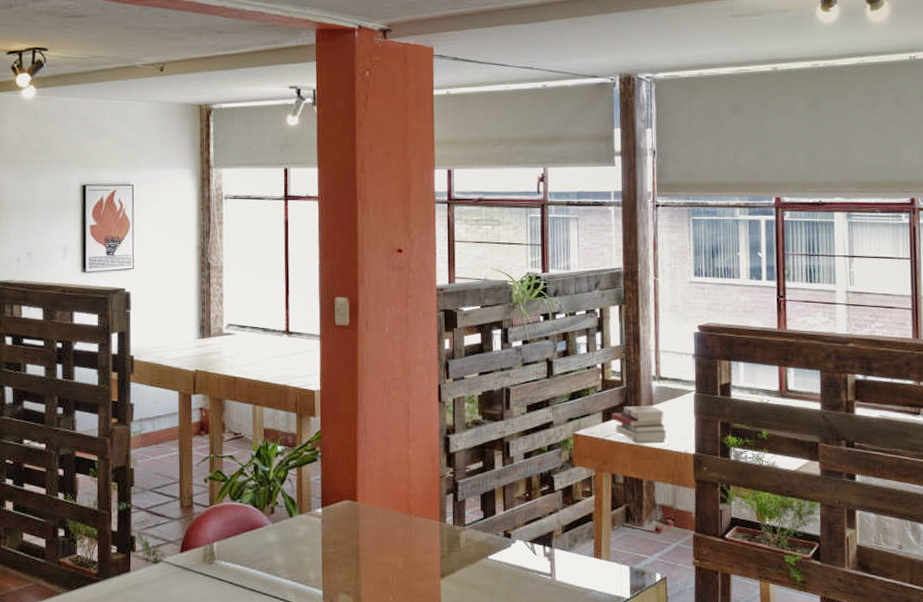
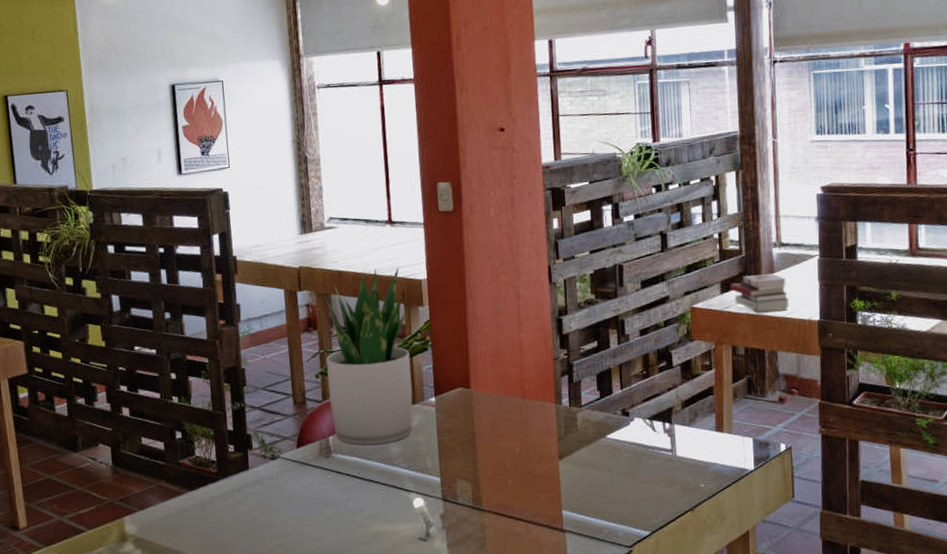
planter: none [216,377,302,554] -> present [323,267,413,446]

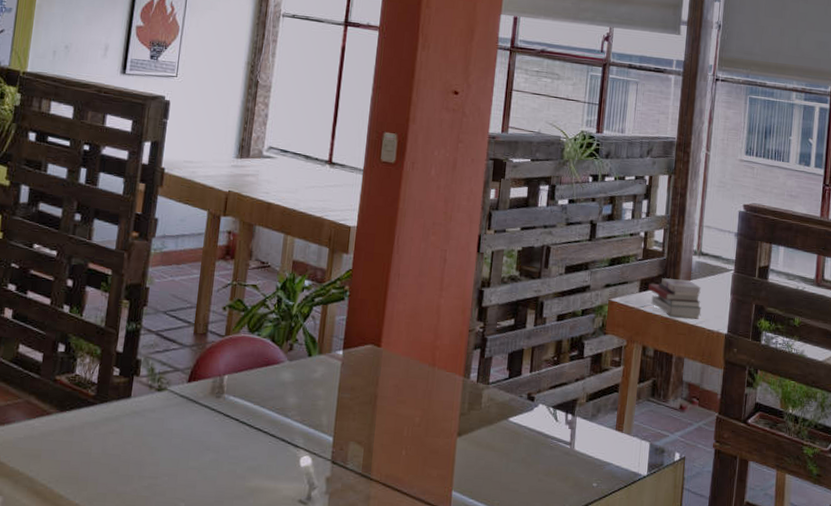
planter: present [323,267,413,446] -> none [231,207,334,392]

